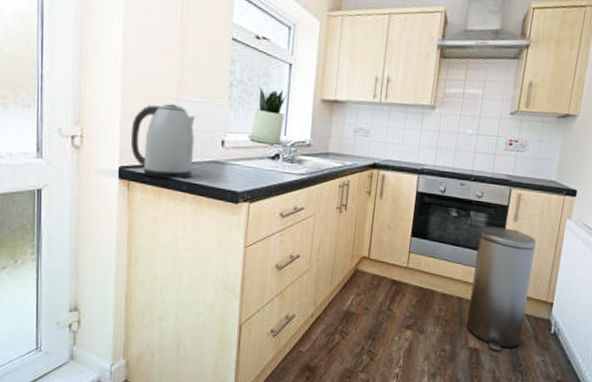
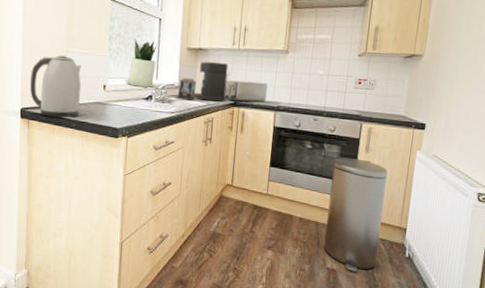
canister: none [304,134,331,161] -> present [173,78,197,101]
coffee maker: none [328,115,368,163] -> present [194,61,229,102]
toaster: none [362,138,411,164] -> present [224,80,268,102]

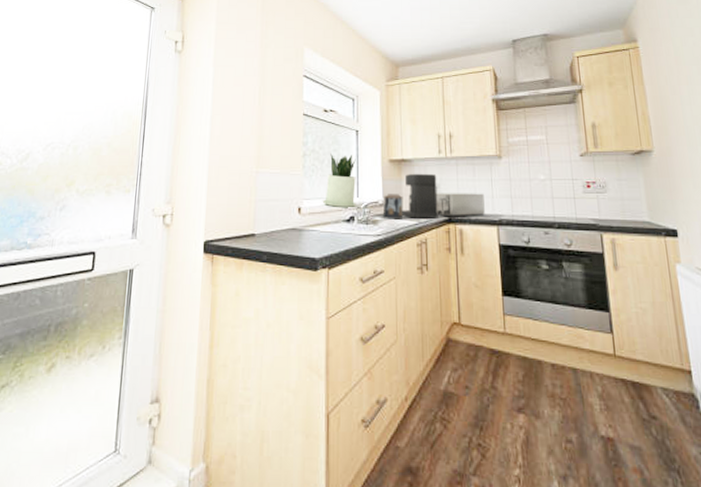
kettle: present [29,55,82,118] -> none [215,177,273,250]
pedal bin: present [323,157,388,272] -> none [577,277,665,440]

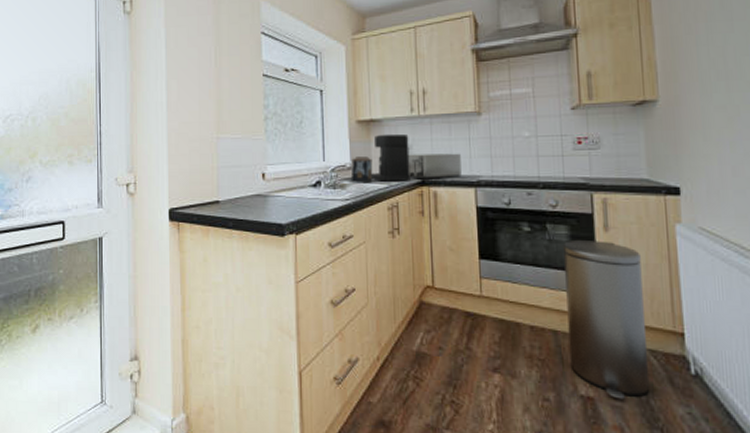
planter: present [322,153,357,207] -> none [286,116,324,172]
pedal bin: none [577,277,665,440] -> present [562,239,650,399]

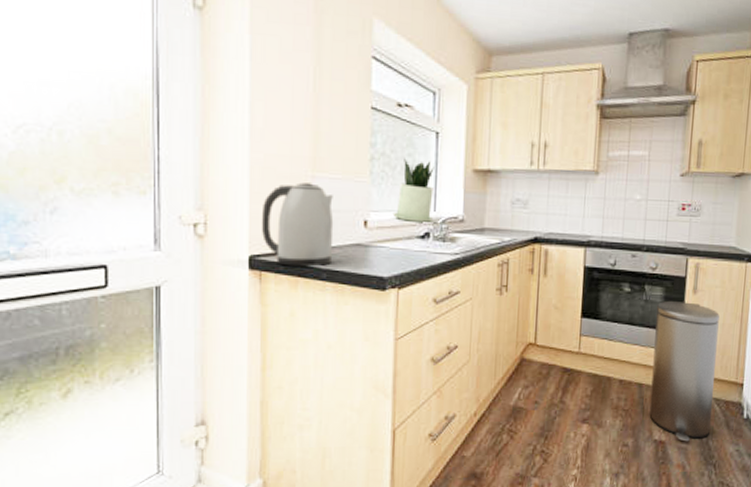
kettle: none [177,144,237,217] -> present [261,182,334,267]
planter: none [286,116,324,172] -> present [392,158,435,222]
canister: present [346,156,373,183] -> none [457,209,487,238]
coffee maker: present [372,133,411,182] -> none [484,186,526,238]
toaster: present [408,153,462,180] -> none [522,210,575,237]

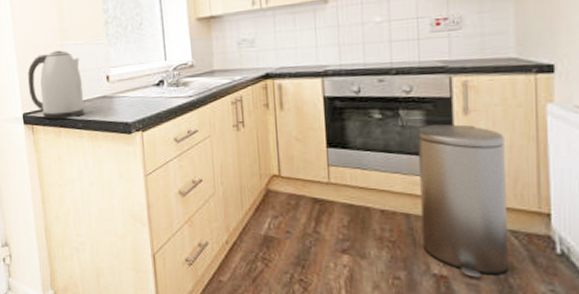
planter: present [392,158,435,222] -> none [129,17,166,72]

